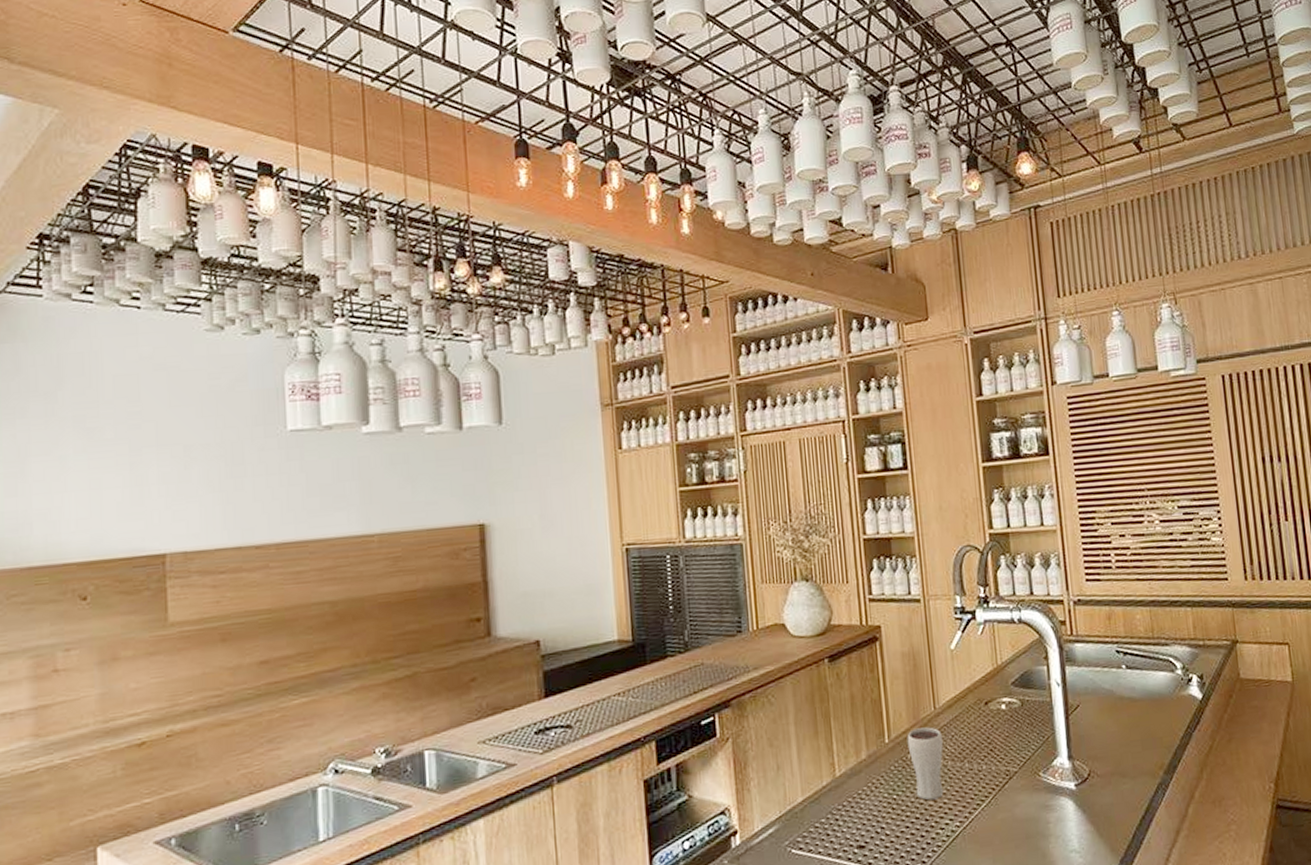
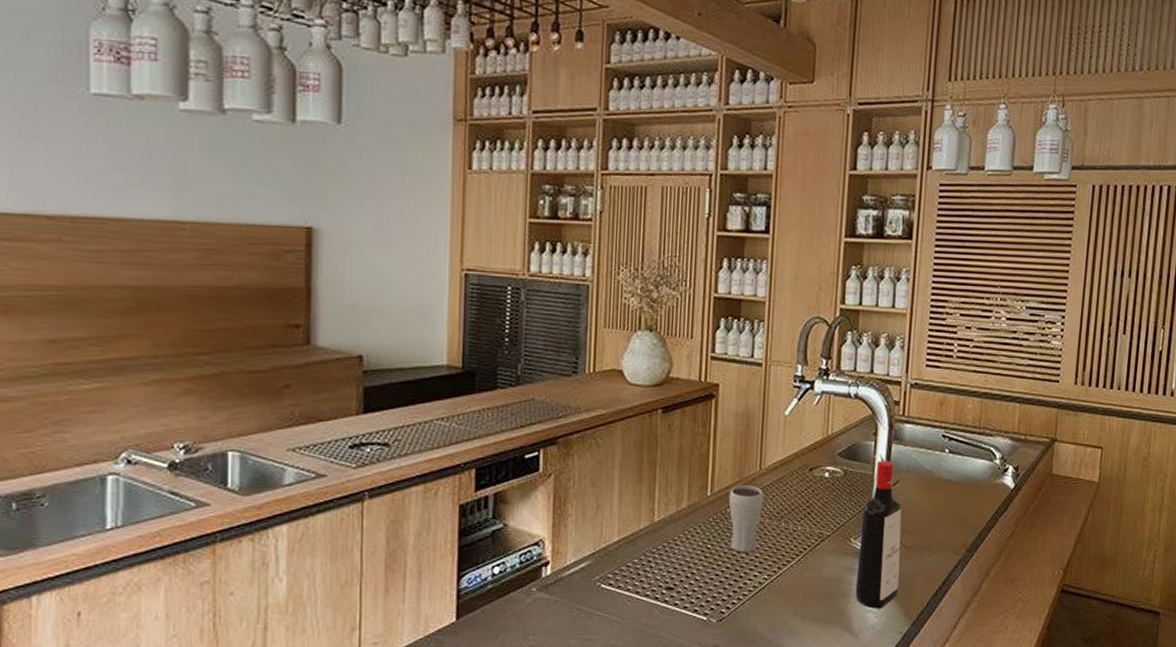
liquor bottle: none [1047,684,1100,848] -> present [855,461,902,609]

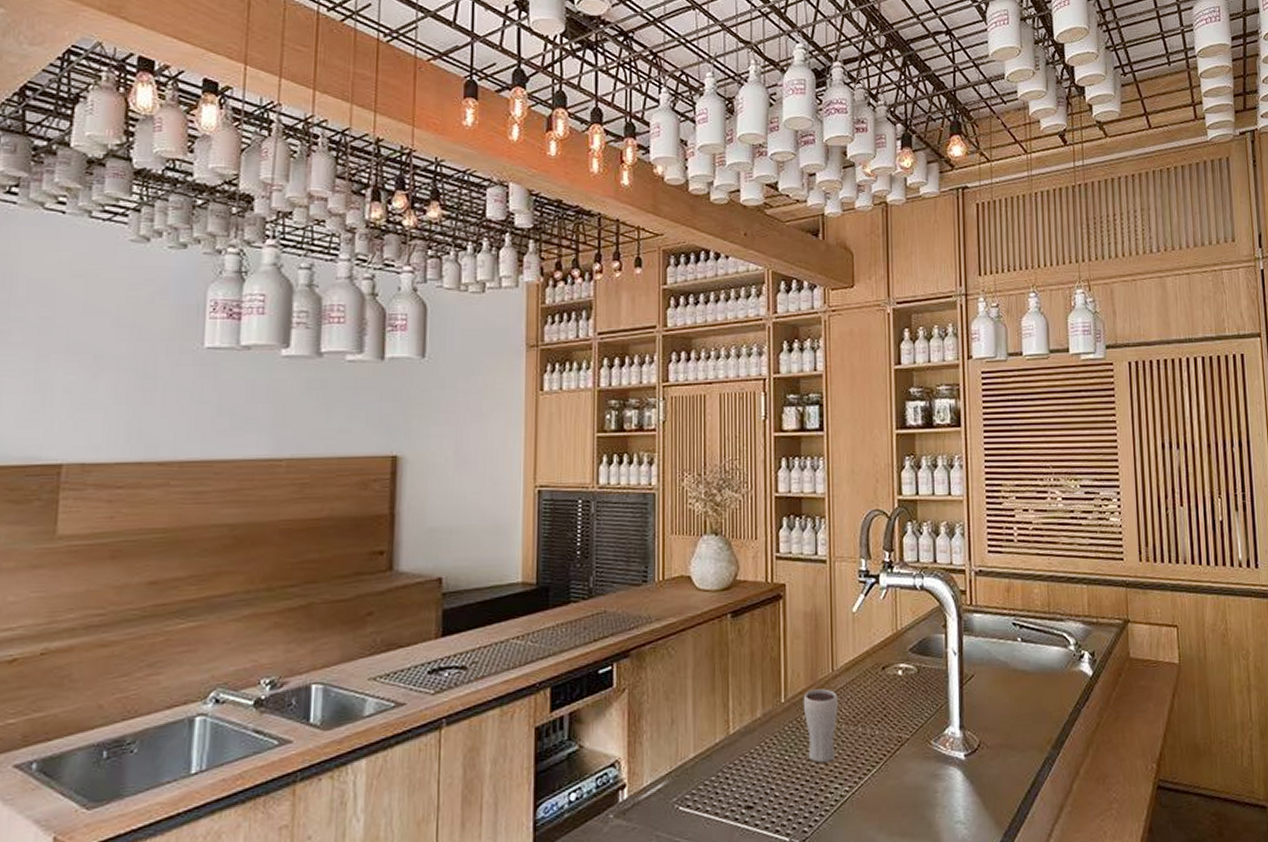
liquor bottle: present [855,461,902,609] -> none [940,654,986,819]

